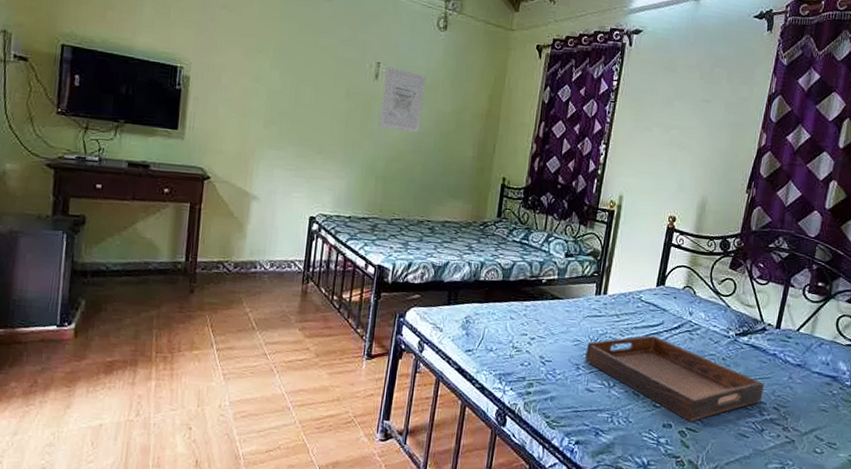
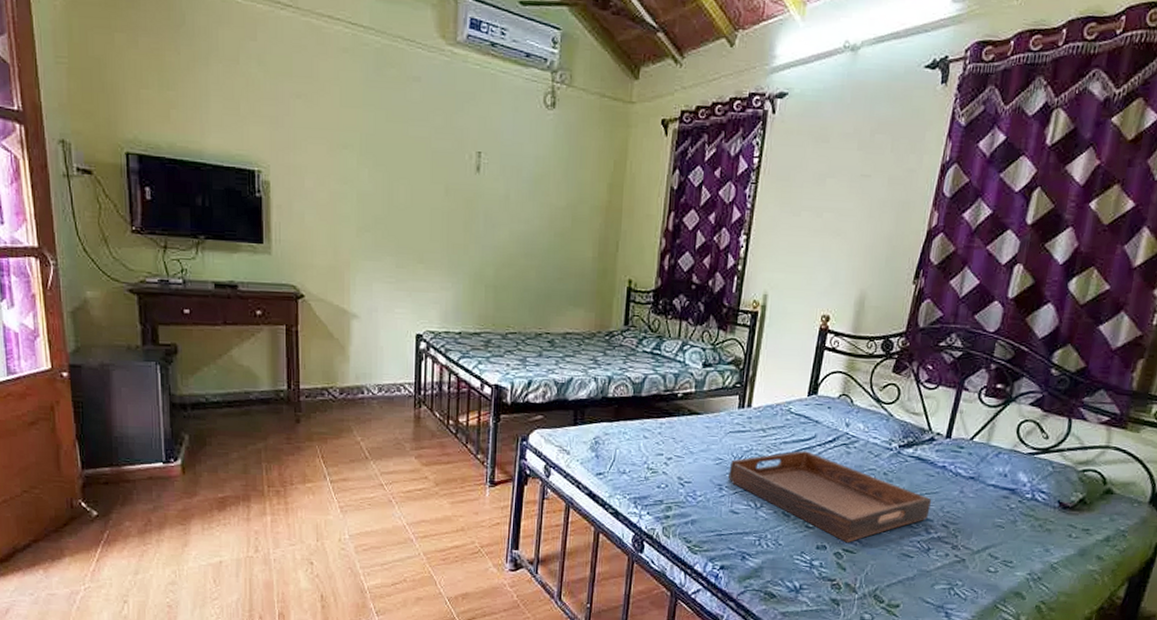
wall art: present [379,67,427,133] -> none [485,157,535,233]

